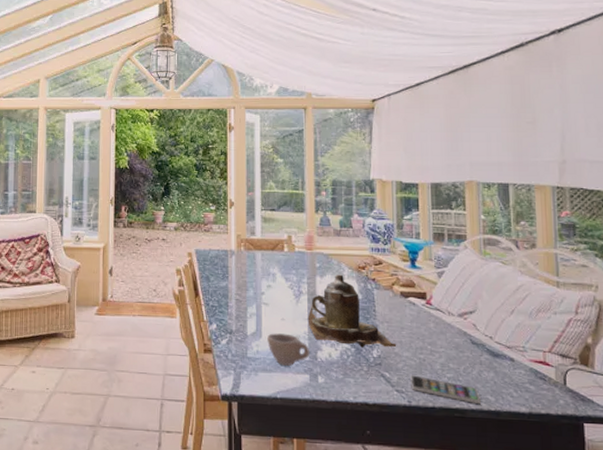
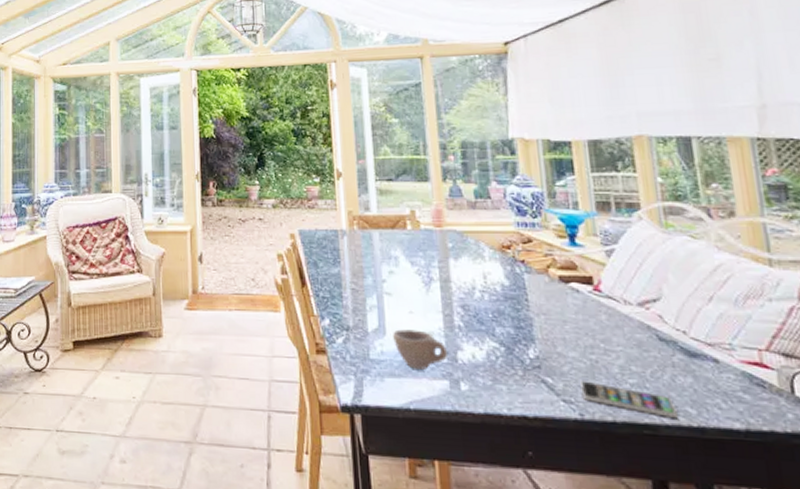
teapot: present [307,274,397,348] -> none [441,256,559,347]

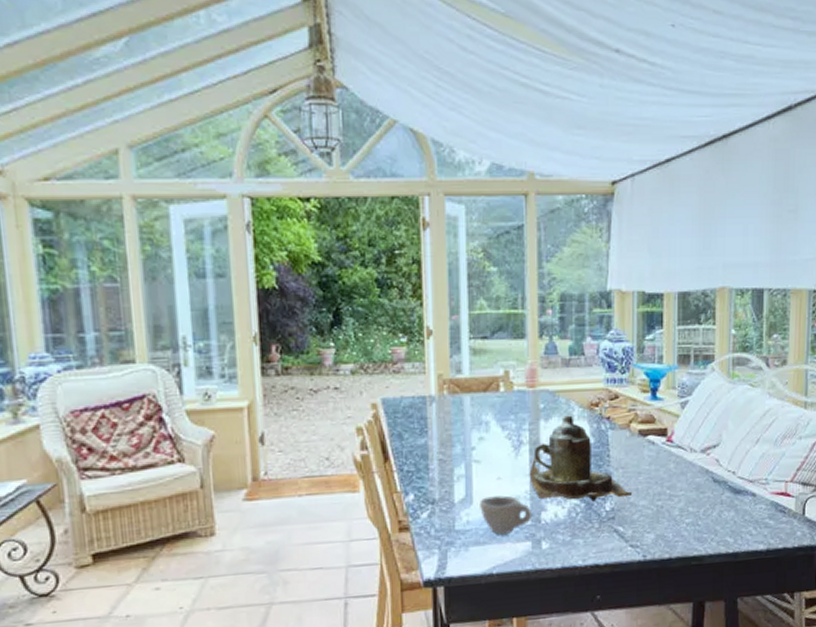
teapot: none [441,256,559,347] -> present [529,415,633,502]
smartphone: present [580,380,678,419] -> none [646,525,719,549]

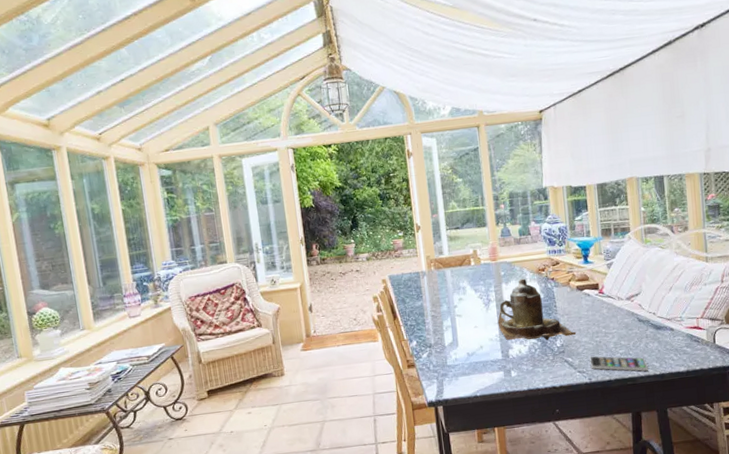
cup: present [480,495,533,535] -> none [463,339,503,367]
smartphone: none [646,525,719,549] -> present [590,356,648,372]

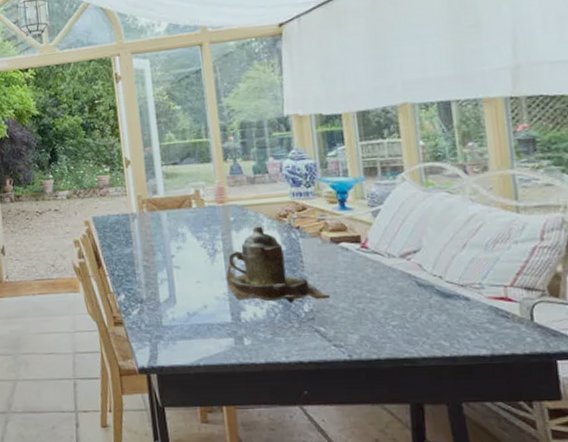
smartphone: present [590,356,648,372] -> none [349,327,433,352]

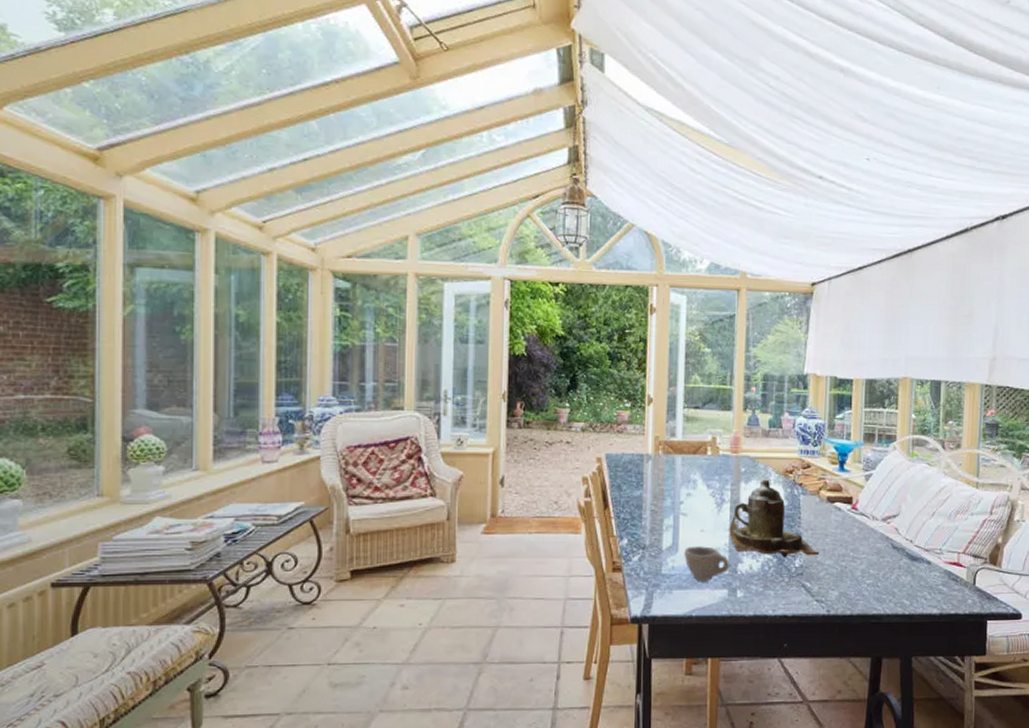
cup: none [182,296,233,331] -> present [684,546,730,581]

